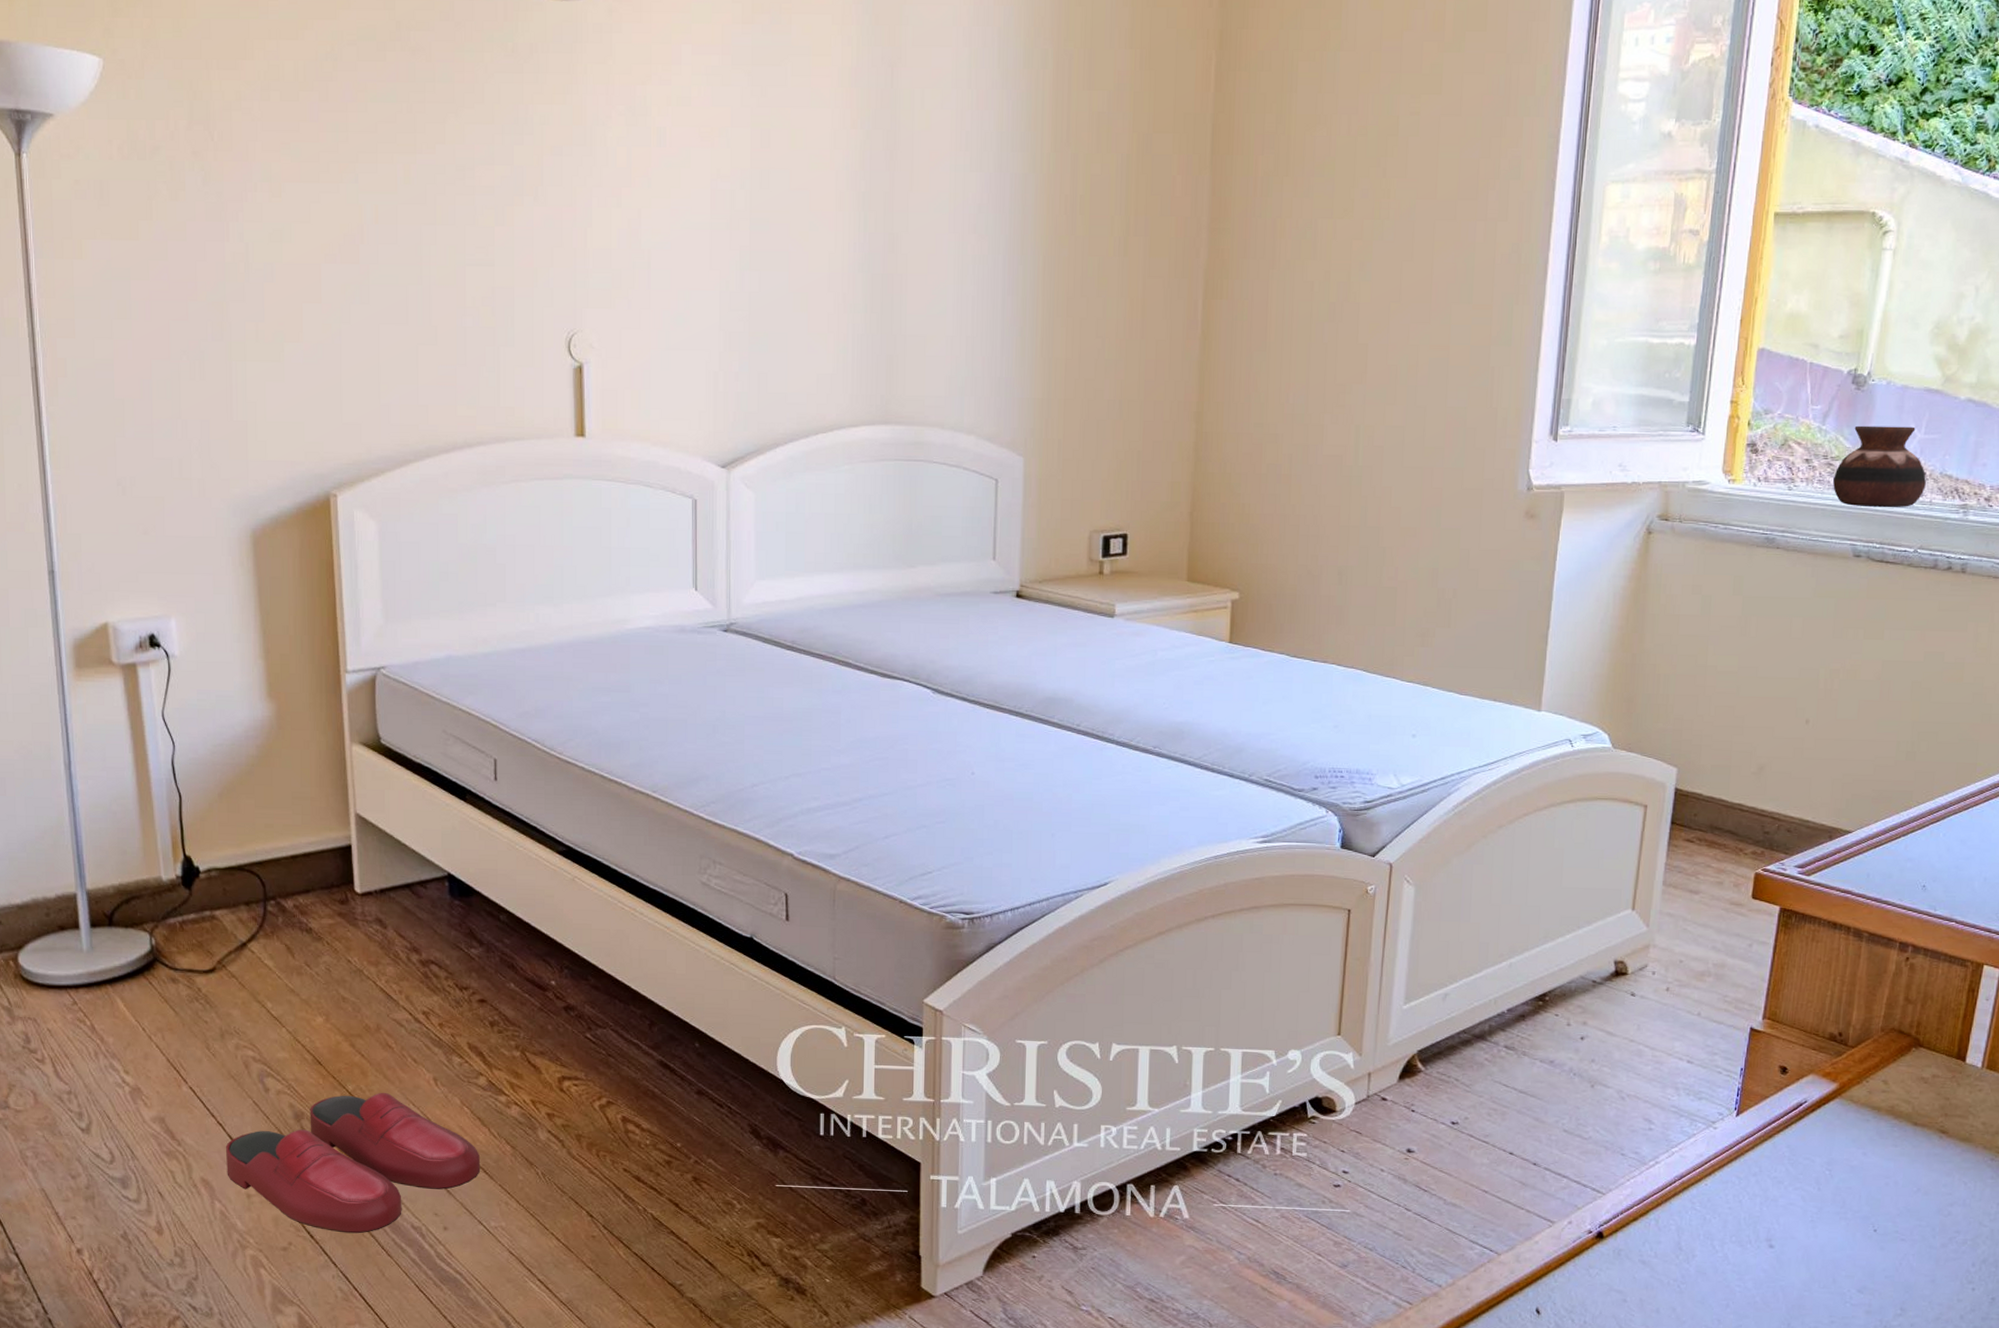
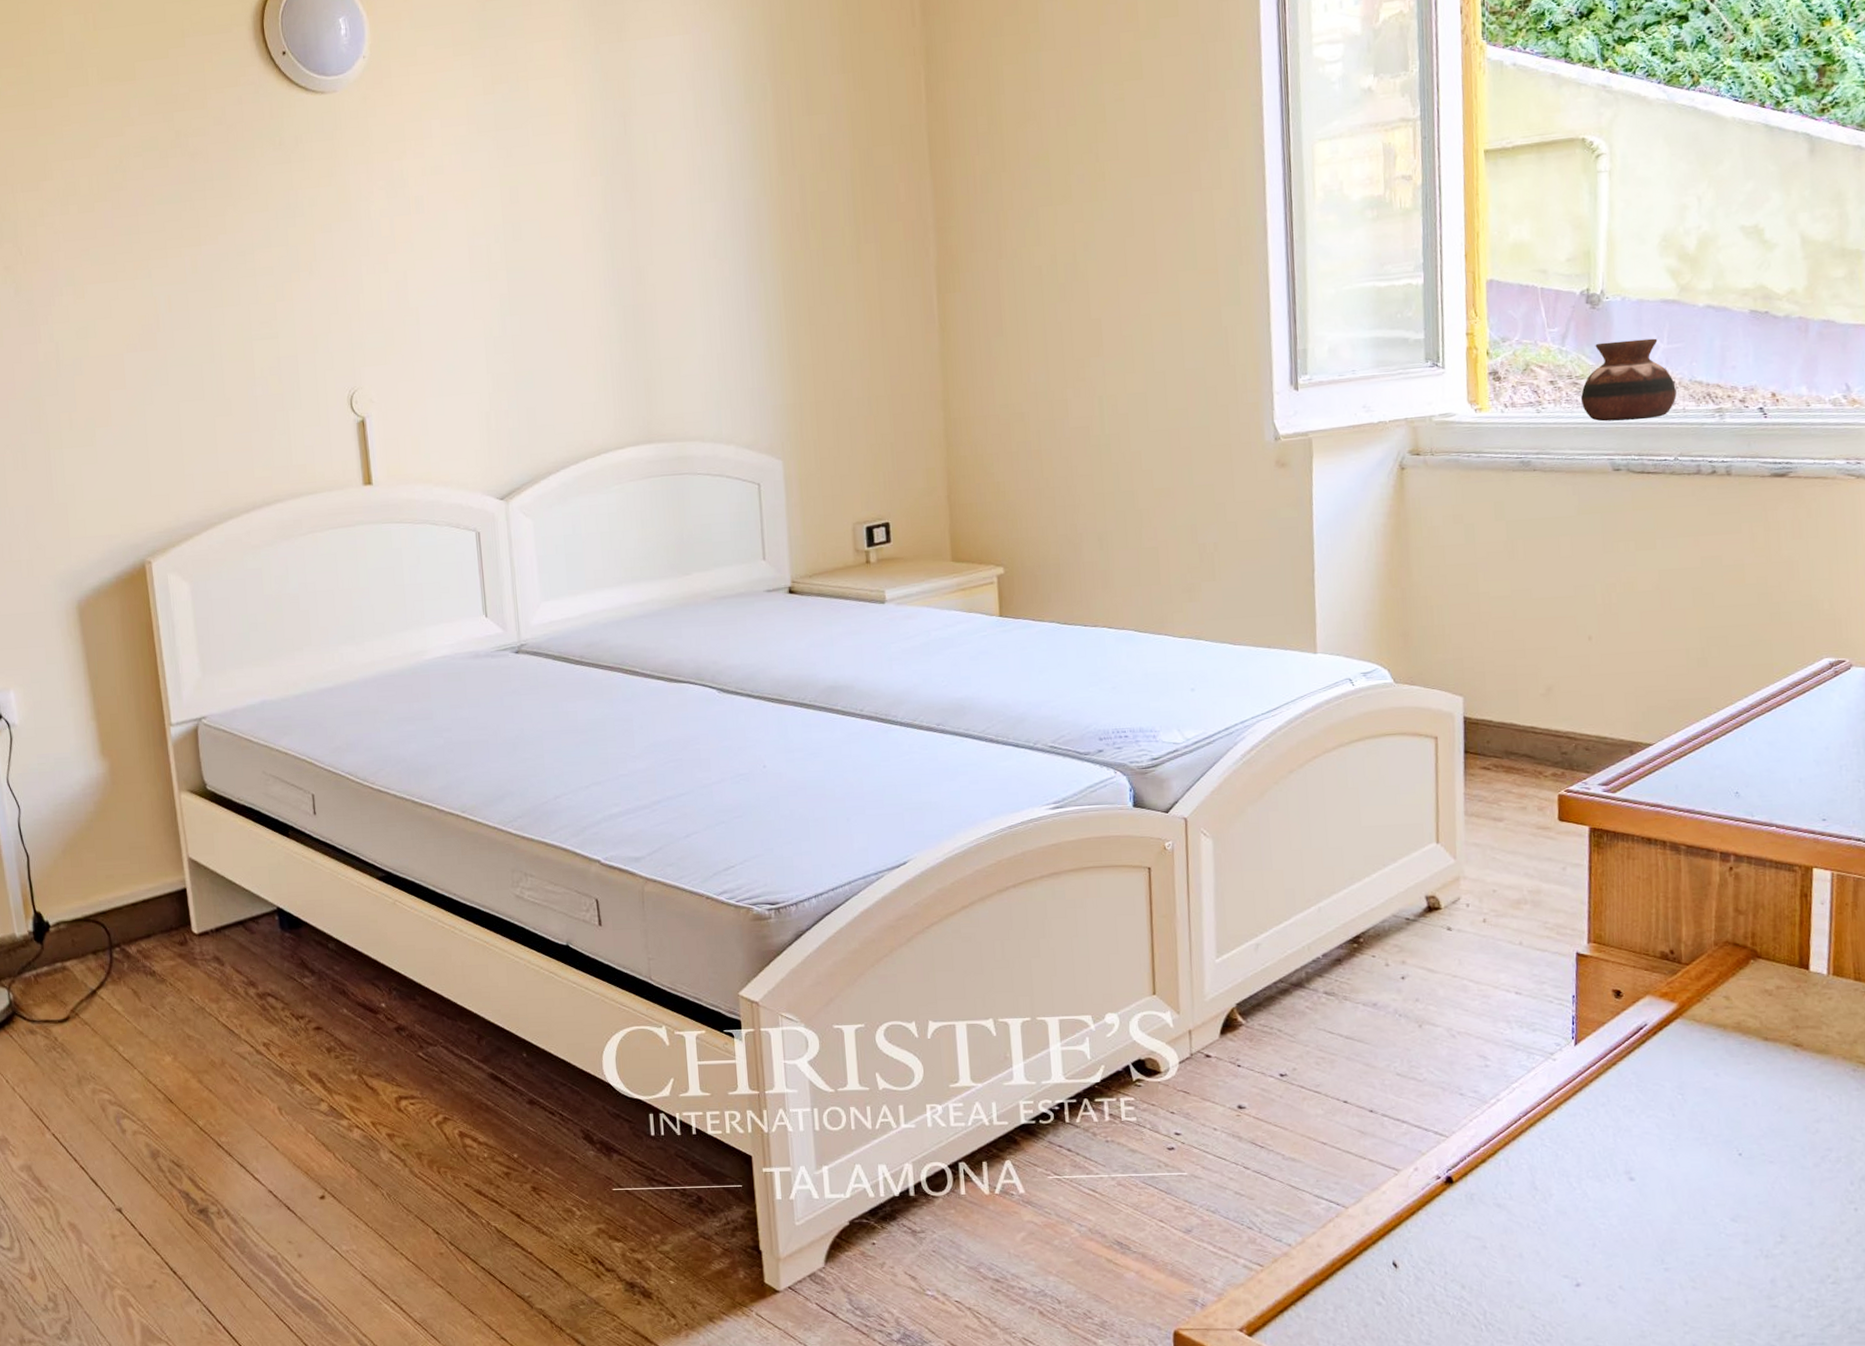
slippers: present [225,1092,481,1233] -> none [88,1125,329,1266]

